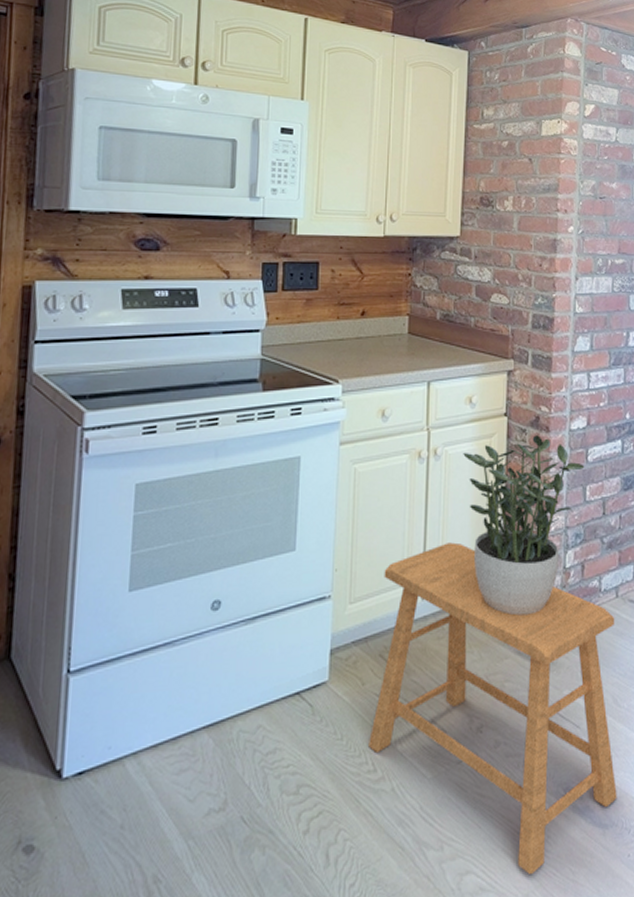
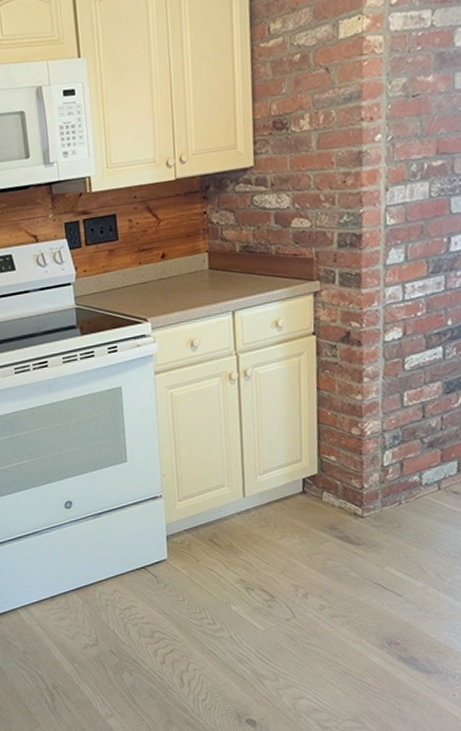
stool: present [369,542,617,876] -> none [206,449,442,703]
potted plant: present [463,435,585,616] -> none [273,349,401,508]

